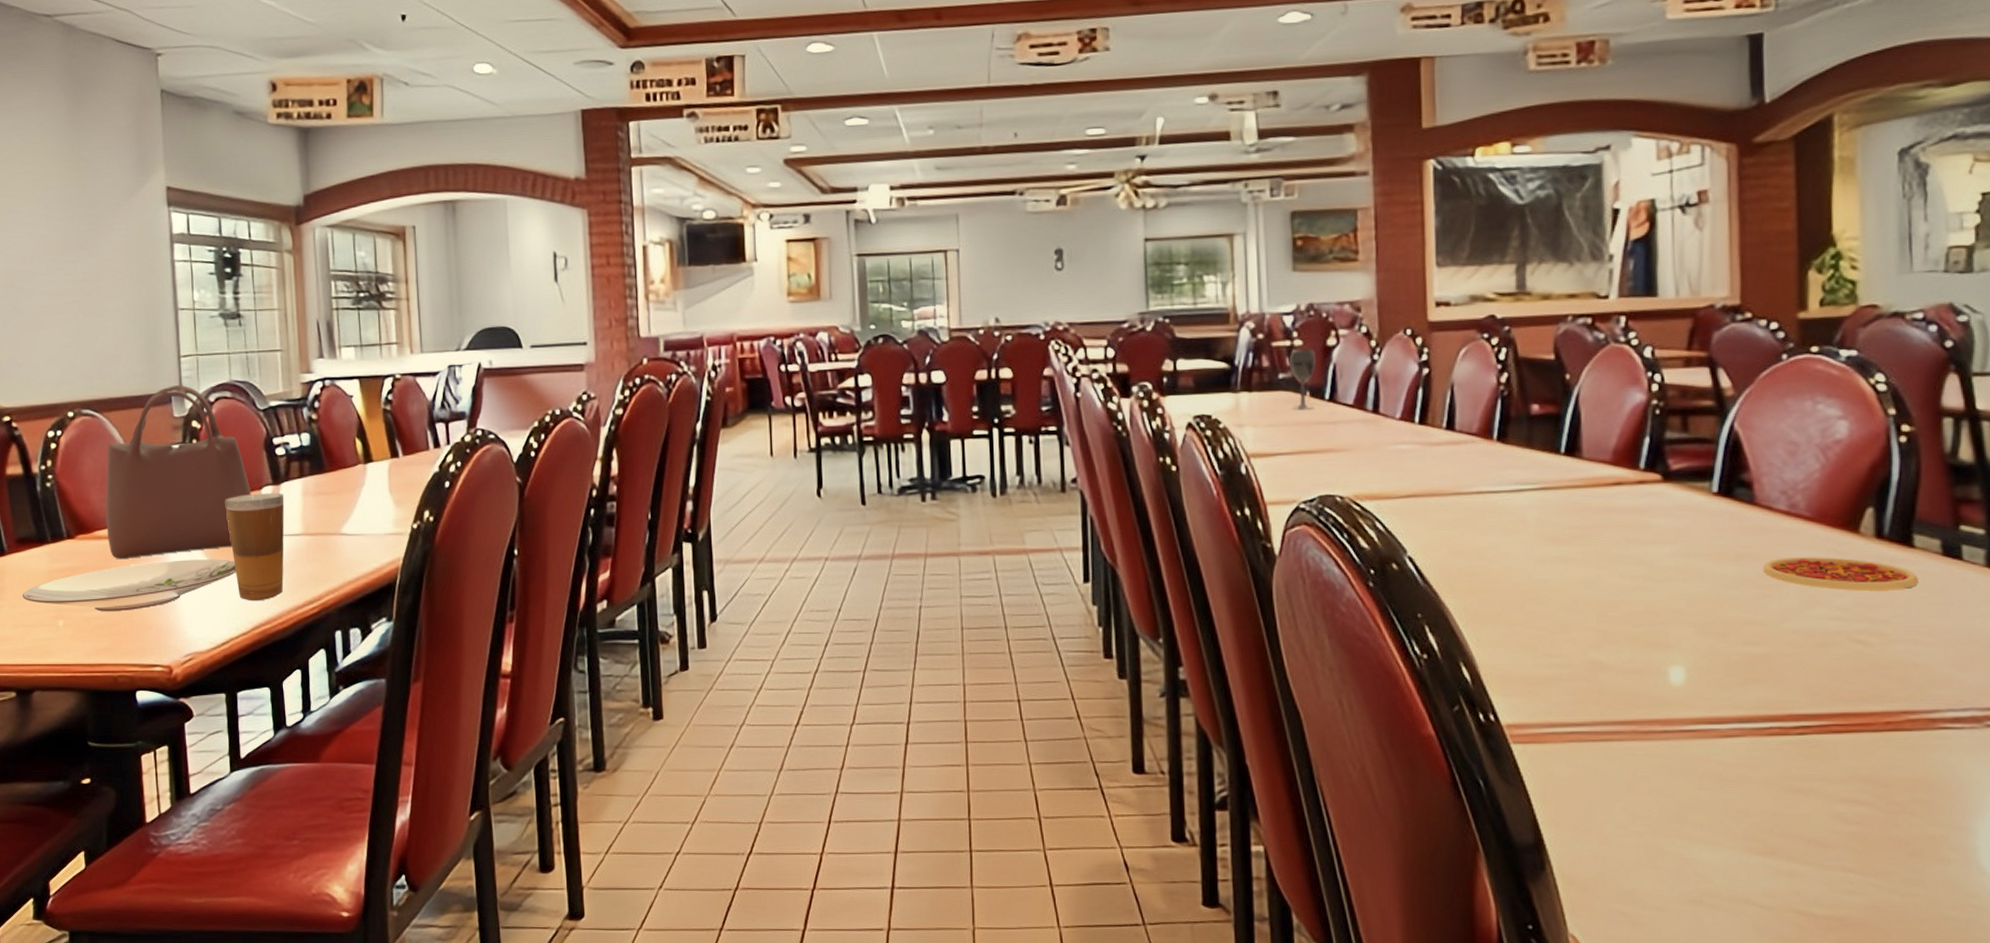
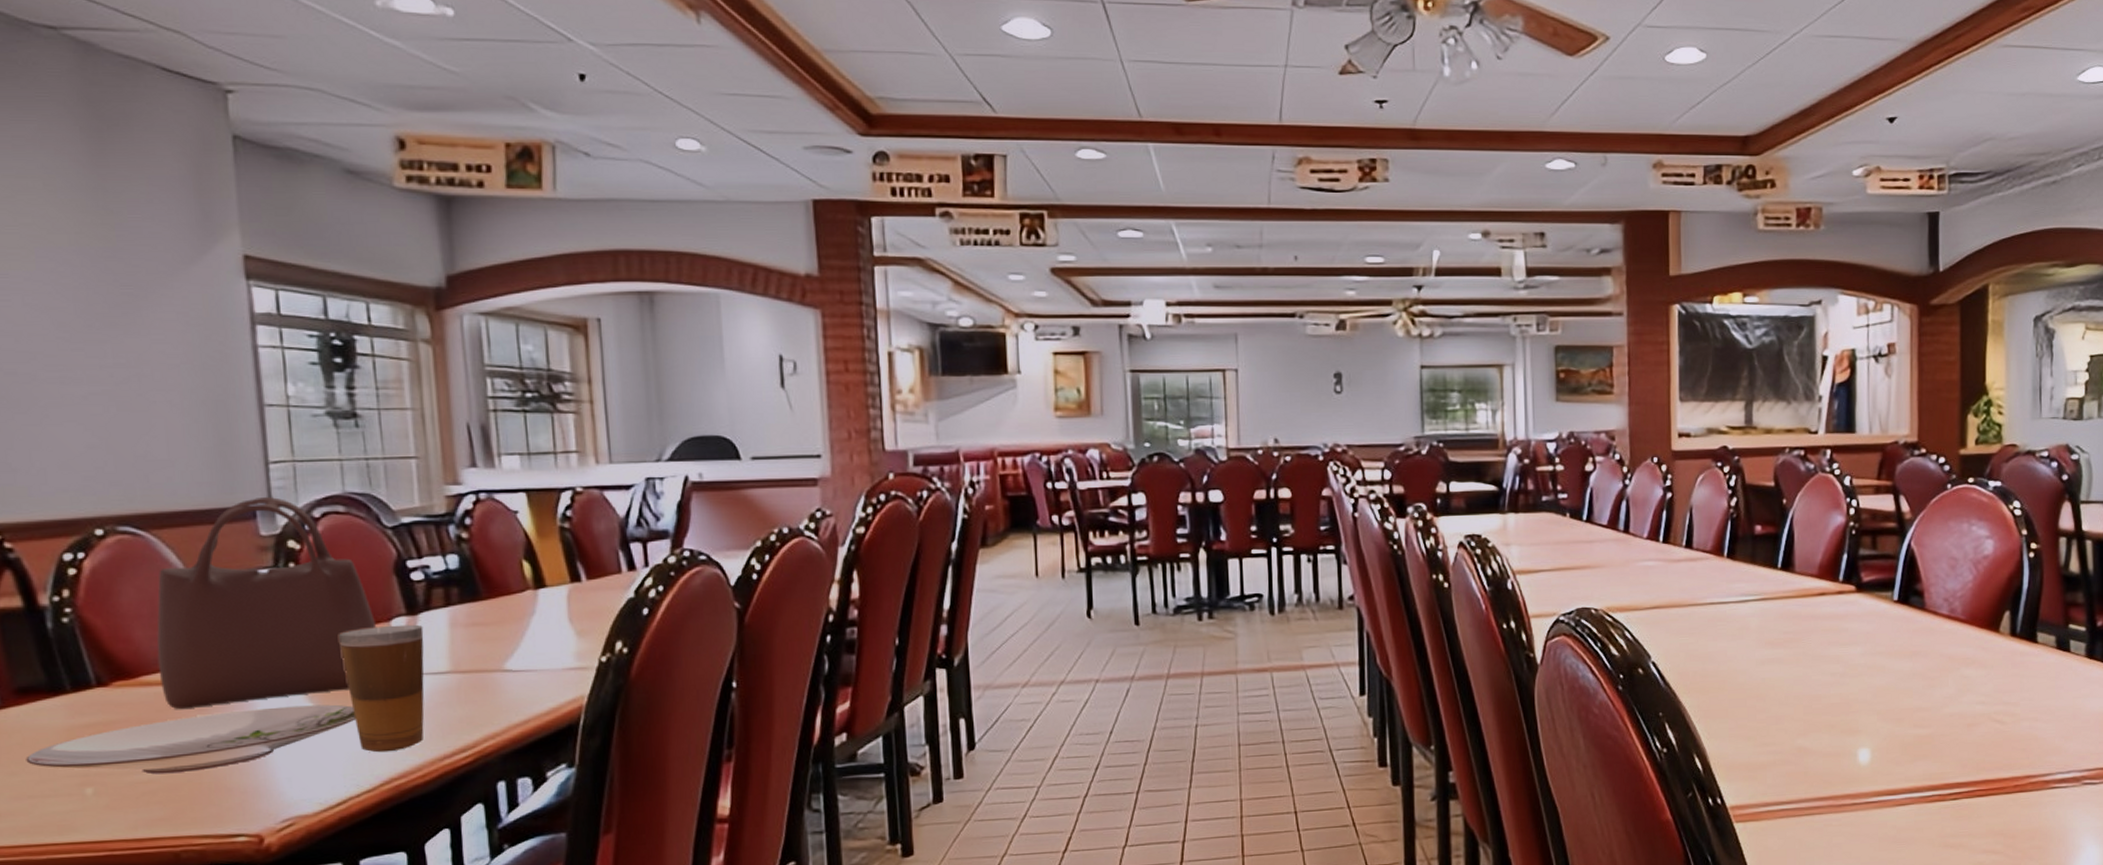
wine glass: present [1290,348,1317,410] -> none [1552,473,1576,530]
pizza: present [1763,557,1919,591] -> none [1930,652,2040,680]

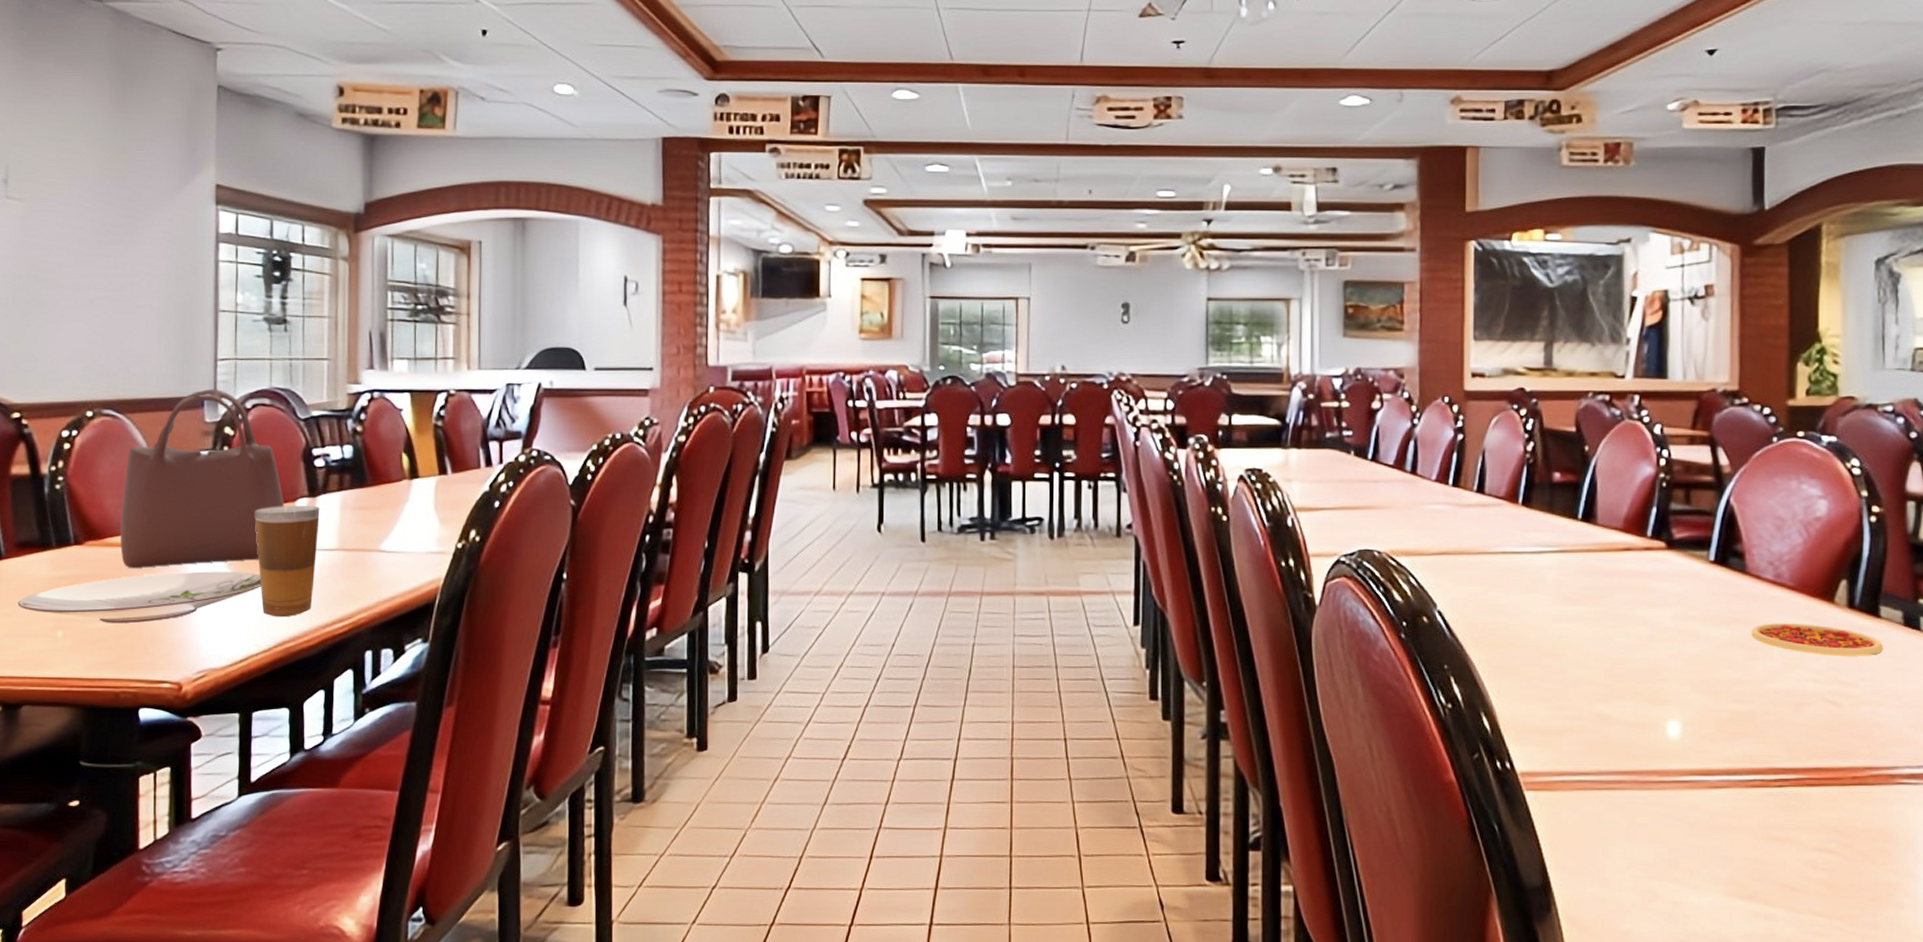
pizza: none [1930,652,2040,680] -> present [1751,623,1883,656]

